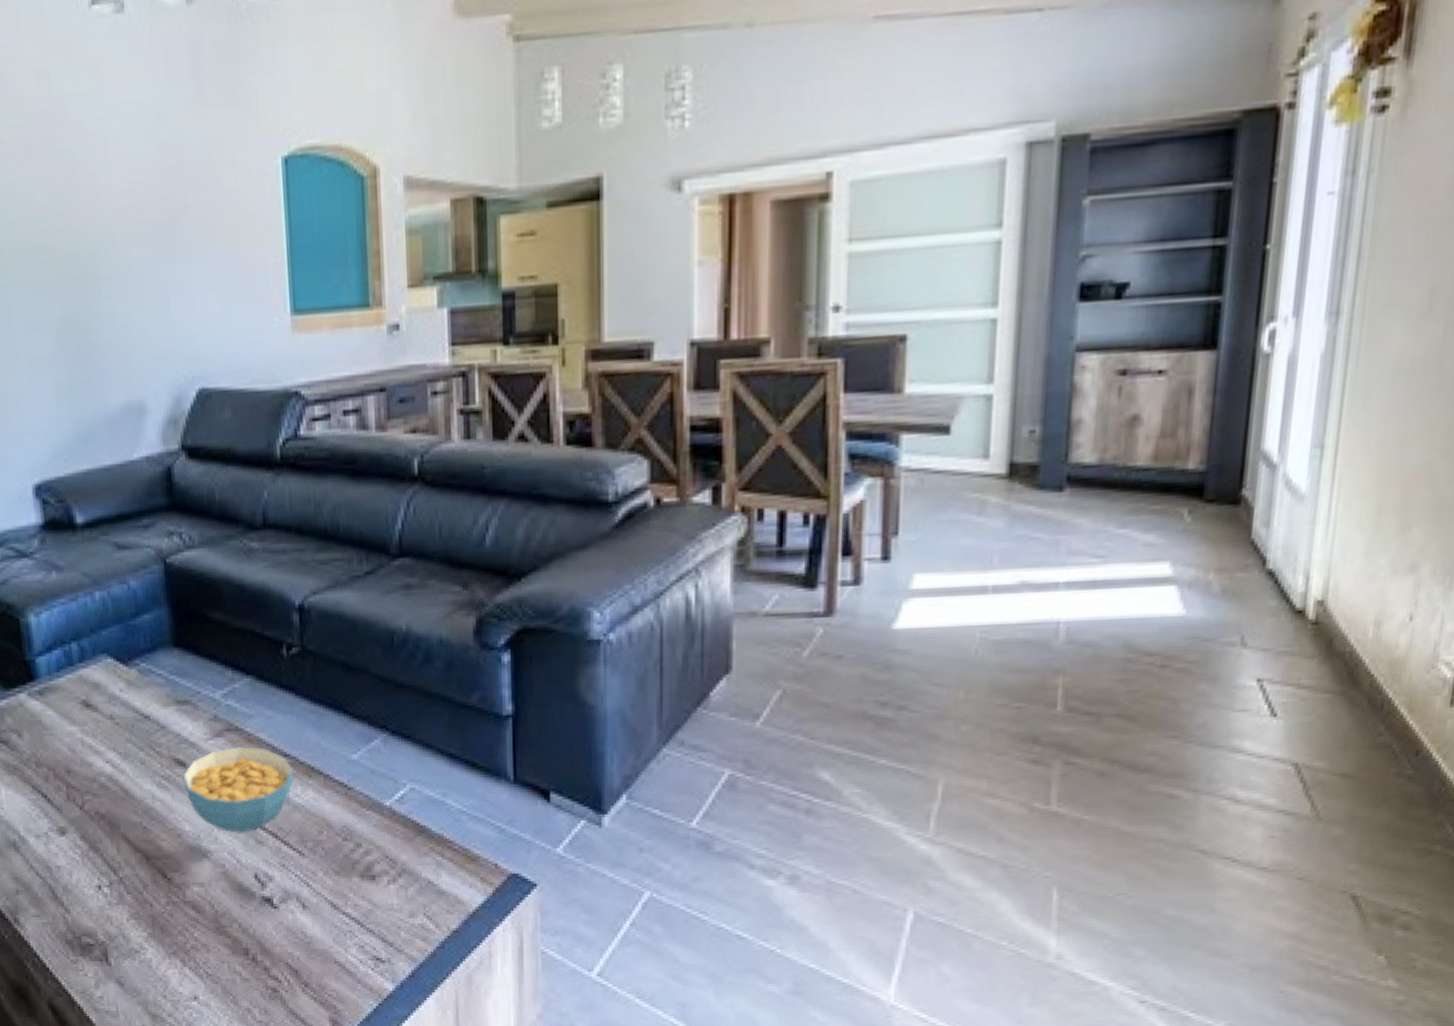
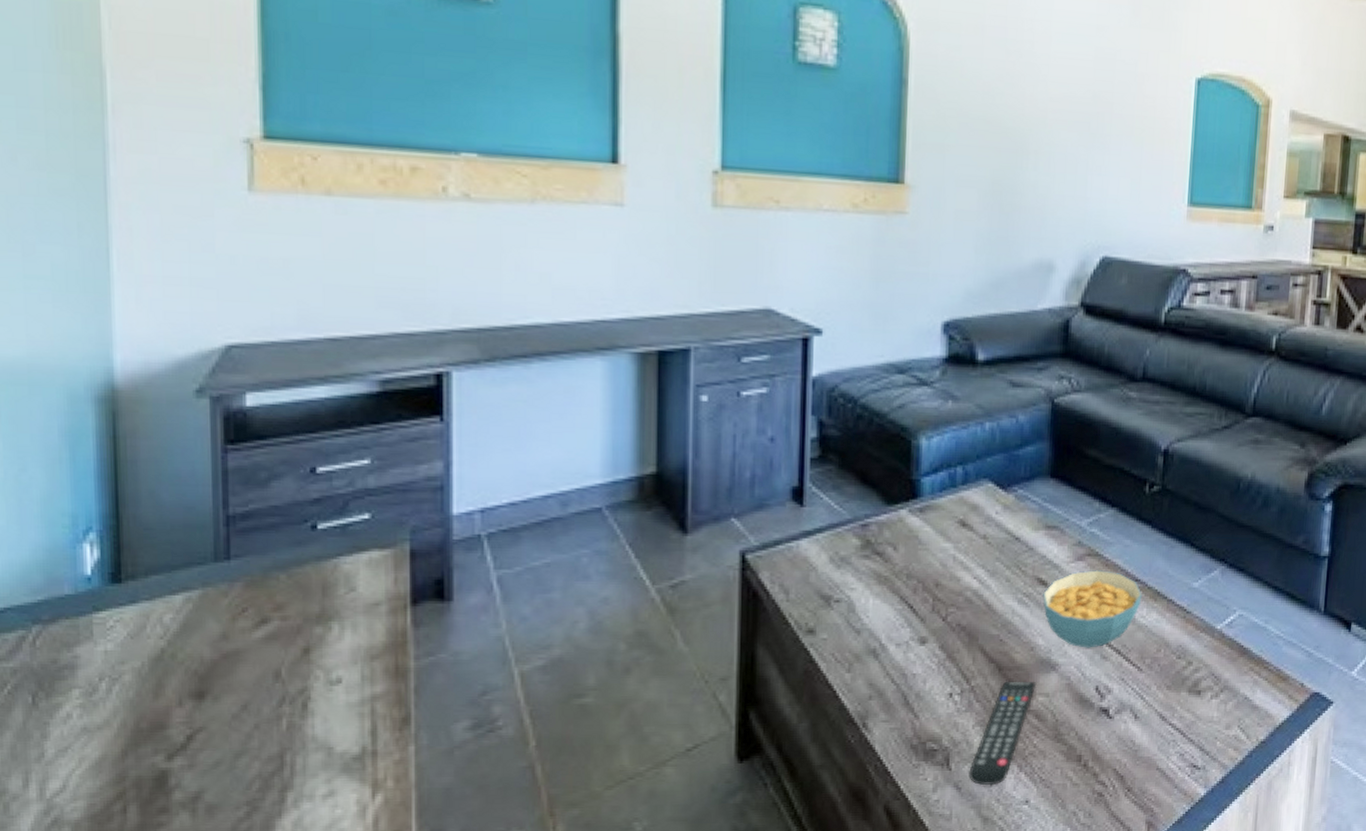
remote control: none [129,870,189,980] -> present [969,681,1037,785]

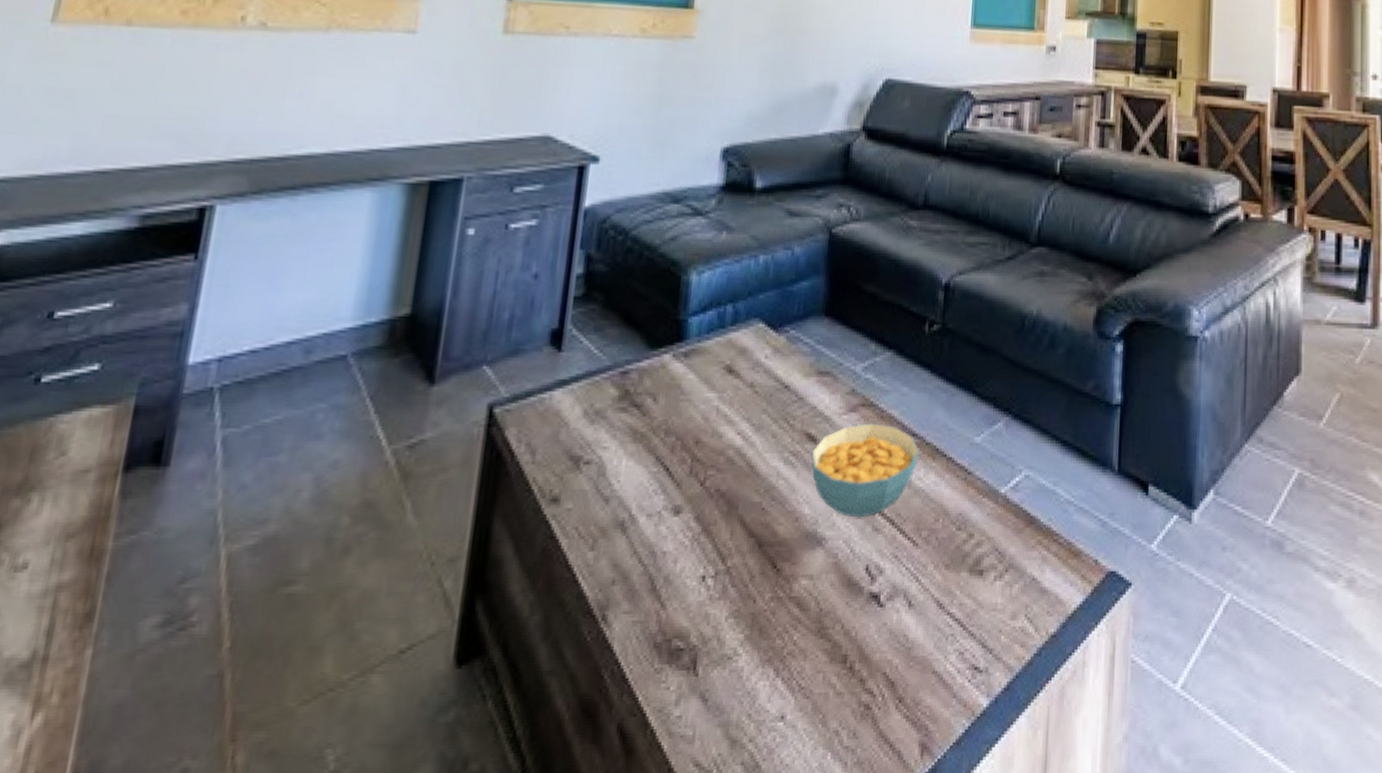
remote control: present [969,681,1037,785] -> none [717,559,800,695]

